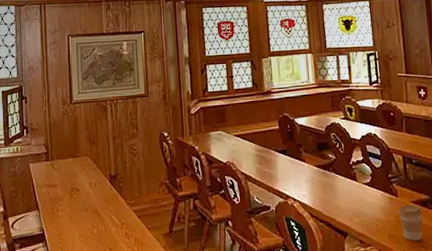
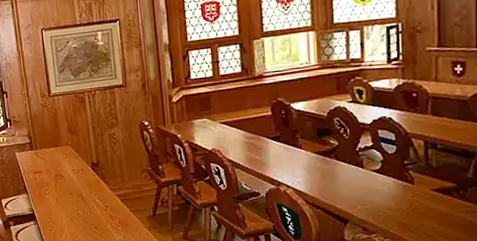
coffee cup: present [398,205,423,241] -> none [414,193,445,229]

